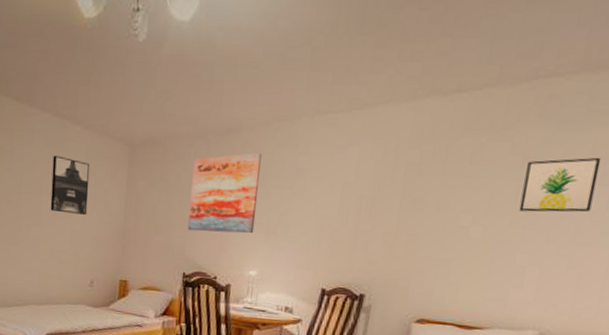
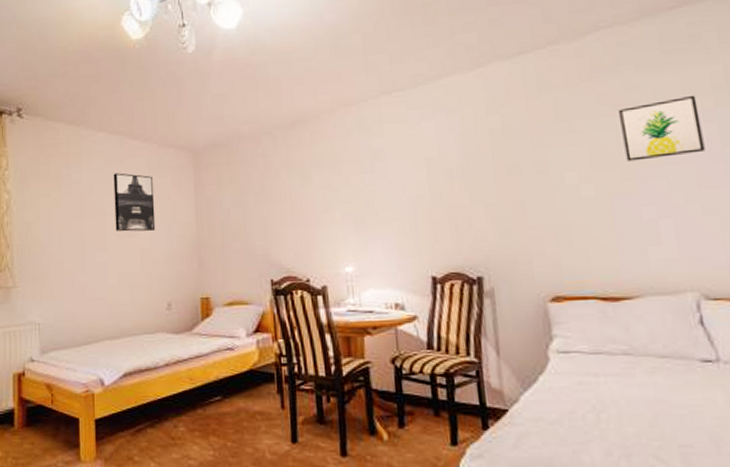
wall art: present [187,153,262,234] -> none [262,141,341,232]

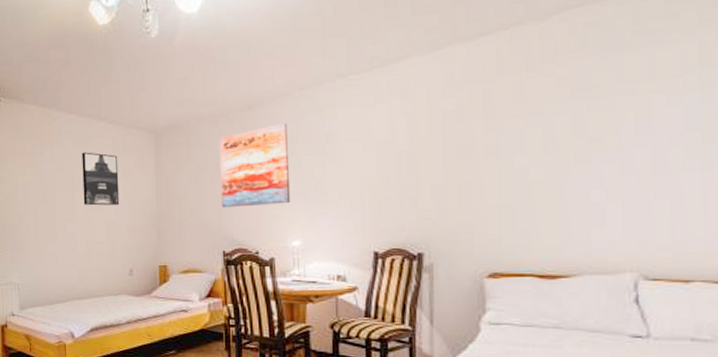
wall art: none [262,141,341,232] -> present [219,123,291,208]
wall art: present [619,95,705,162] -> none [579,77,666,145]

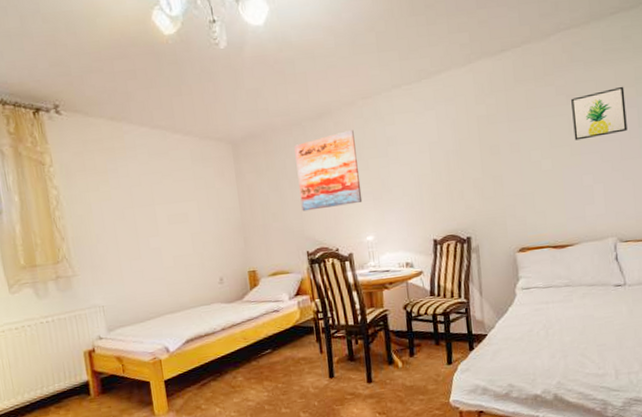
wall art: present [82,152,120,206] -> none [159,165,204,219]
wall art: none [579,77,666,145] -> present [571,86,627,141]

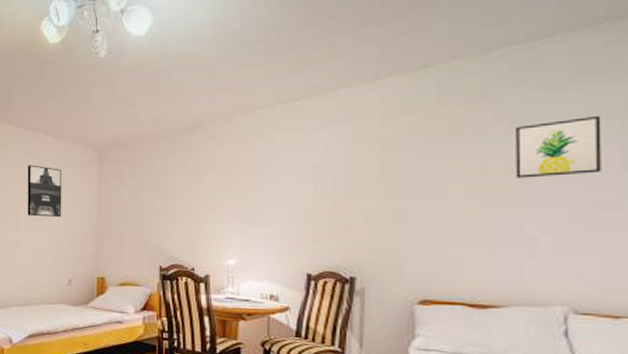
wall art: none [159,165,204,219] -> present [27,165,62,217]
wall art: present [294,130,363,212] -> none [160,145,228,225]

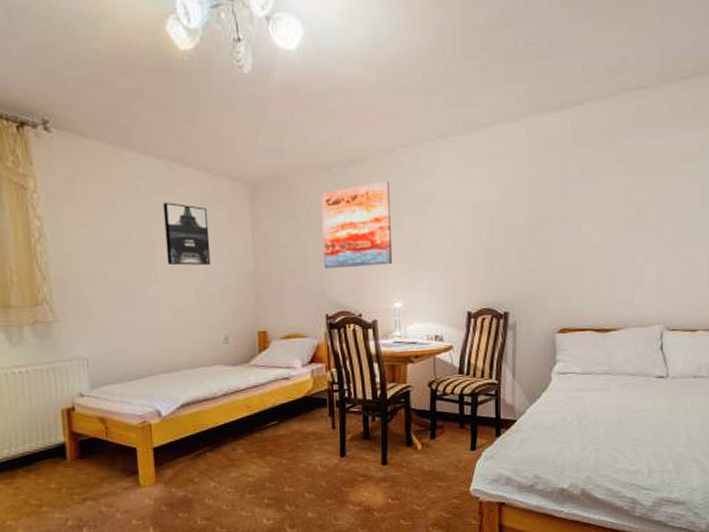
wall art: none [160,145,228,225] -> present [321,181,393,269]
wall art: present [516,115,601,178] -> none [630,159,688,215]

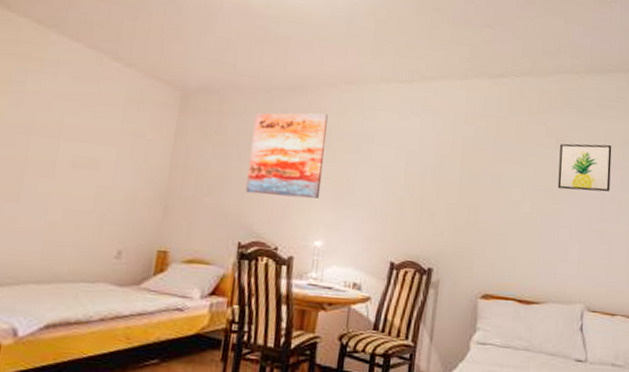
wall art: present [163,202,211,266] -> none [70,93,130,168]
wall art: none [630,159,688,215] -> present [557,143,612,192]

